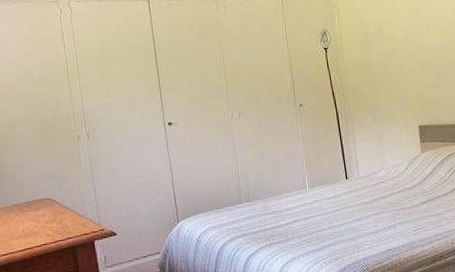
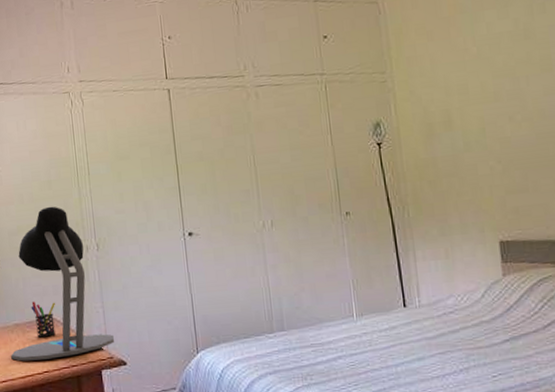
desk lamp: none [11,101,105,237] -> present [11,206,114,361]
pen holder: none [28,184,52,216] -> present [31,301,56,338]

